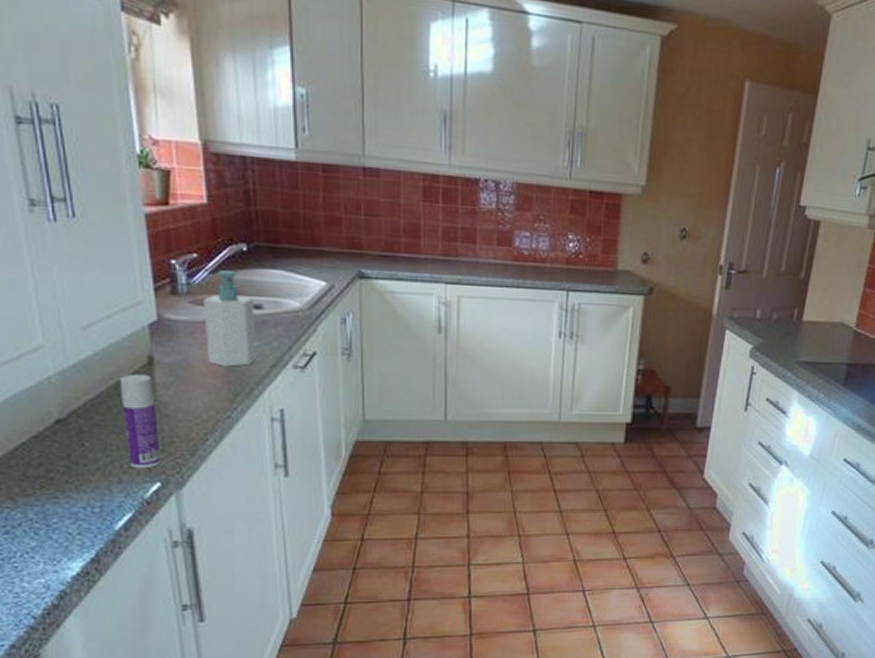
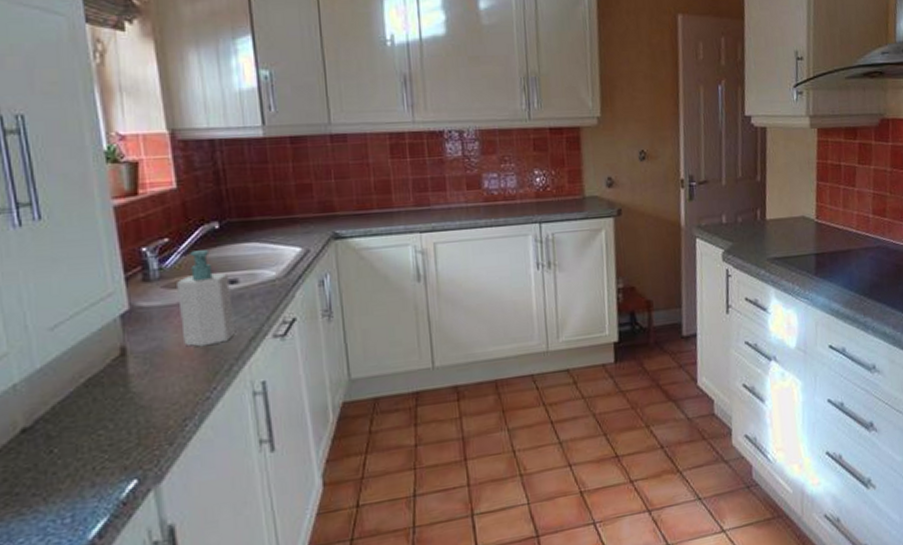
bottle: present [119,374,161,469] -> none [90,366,137,469]

